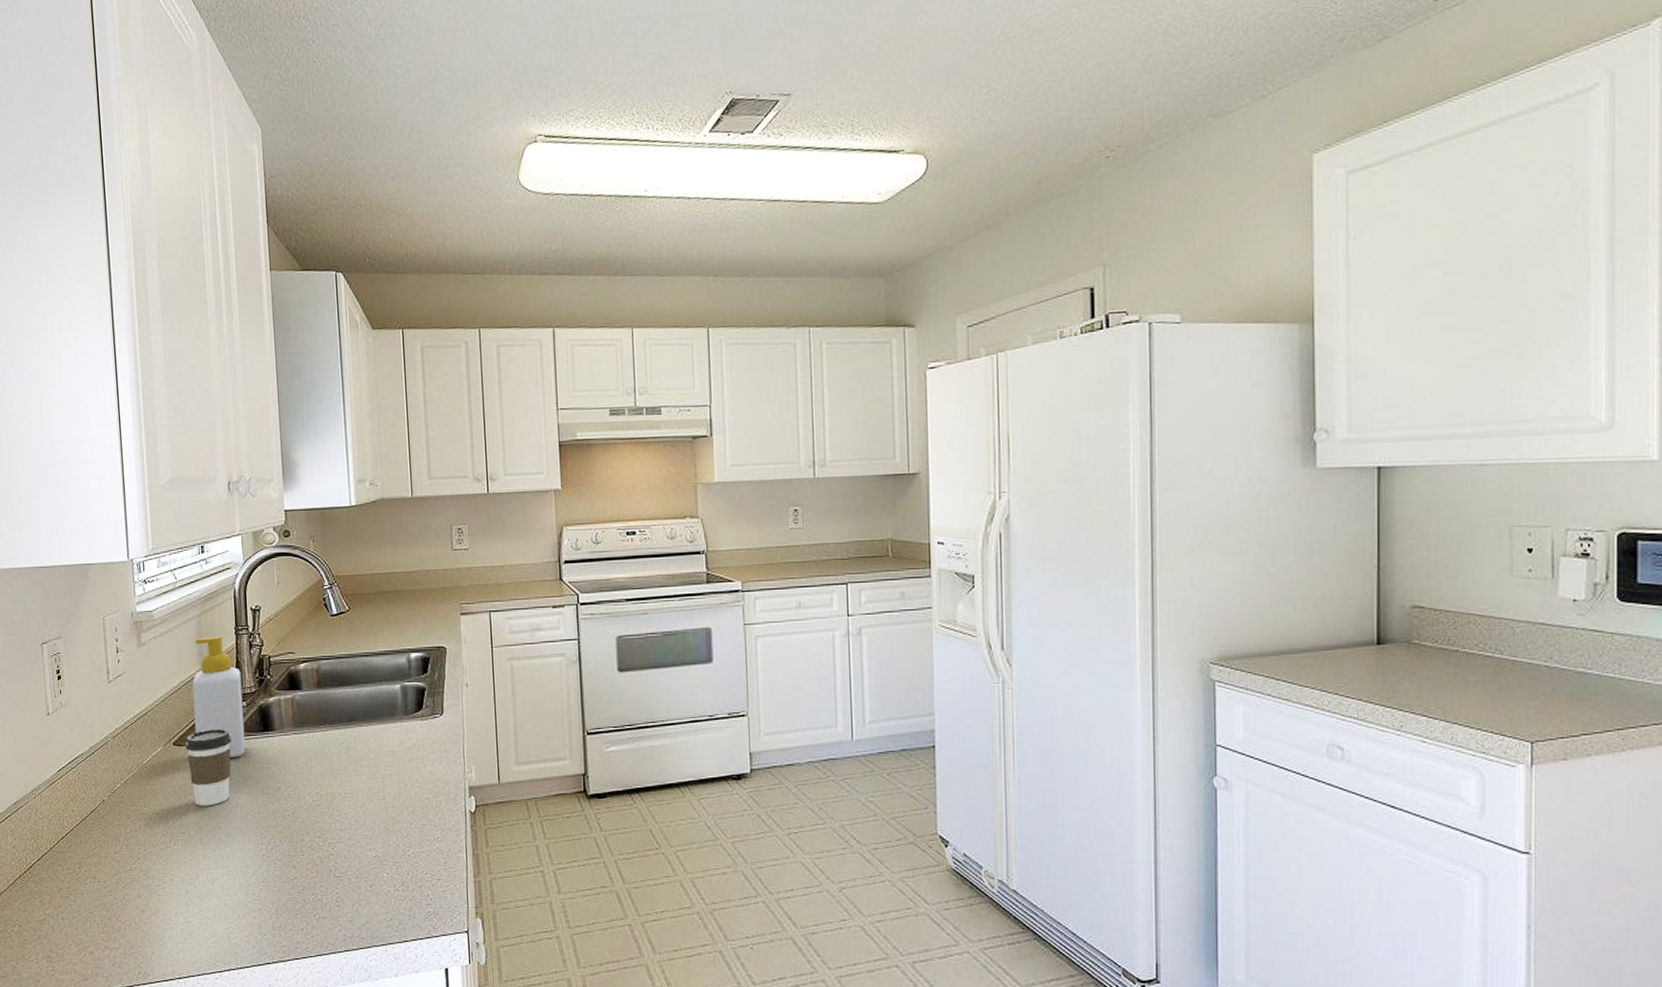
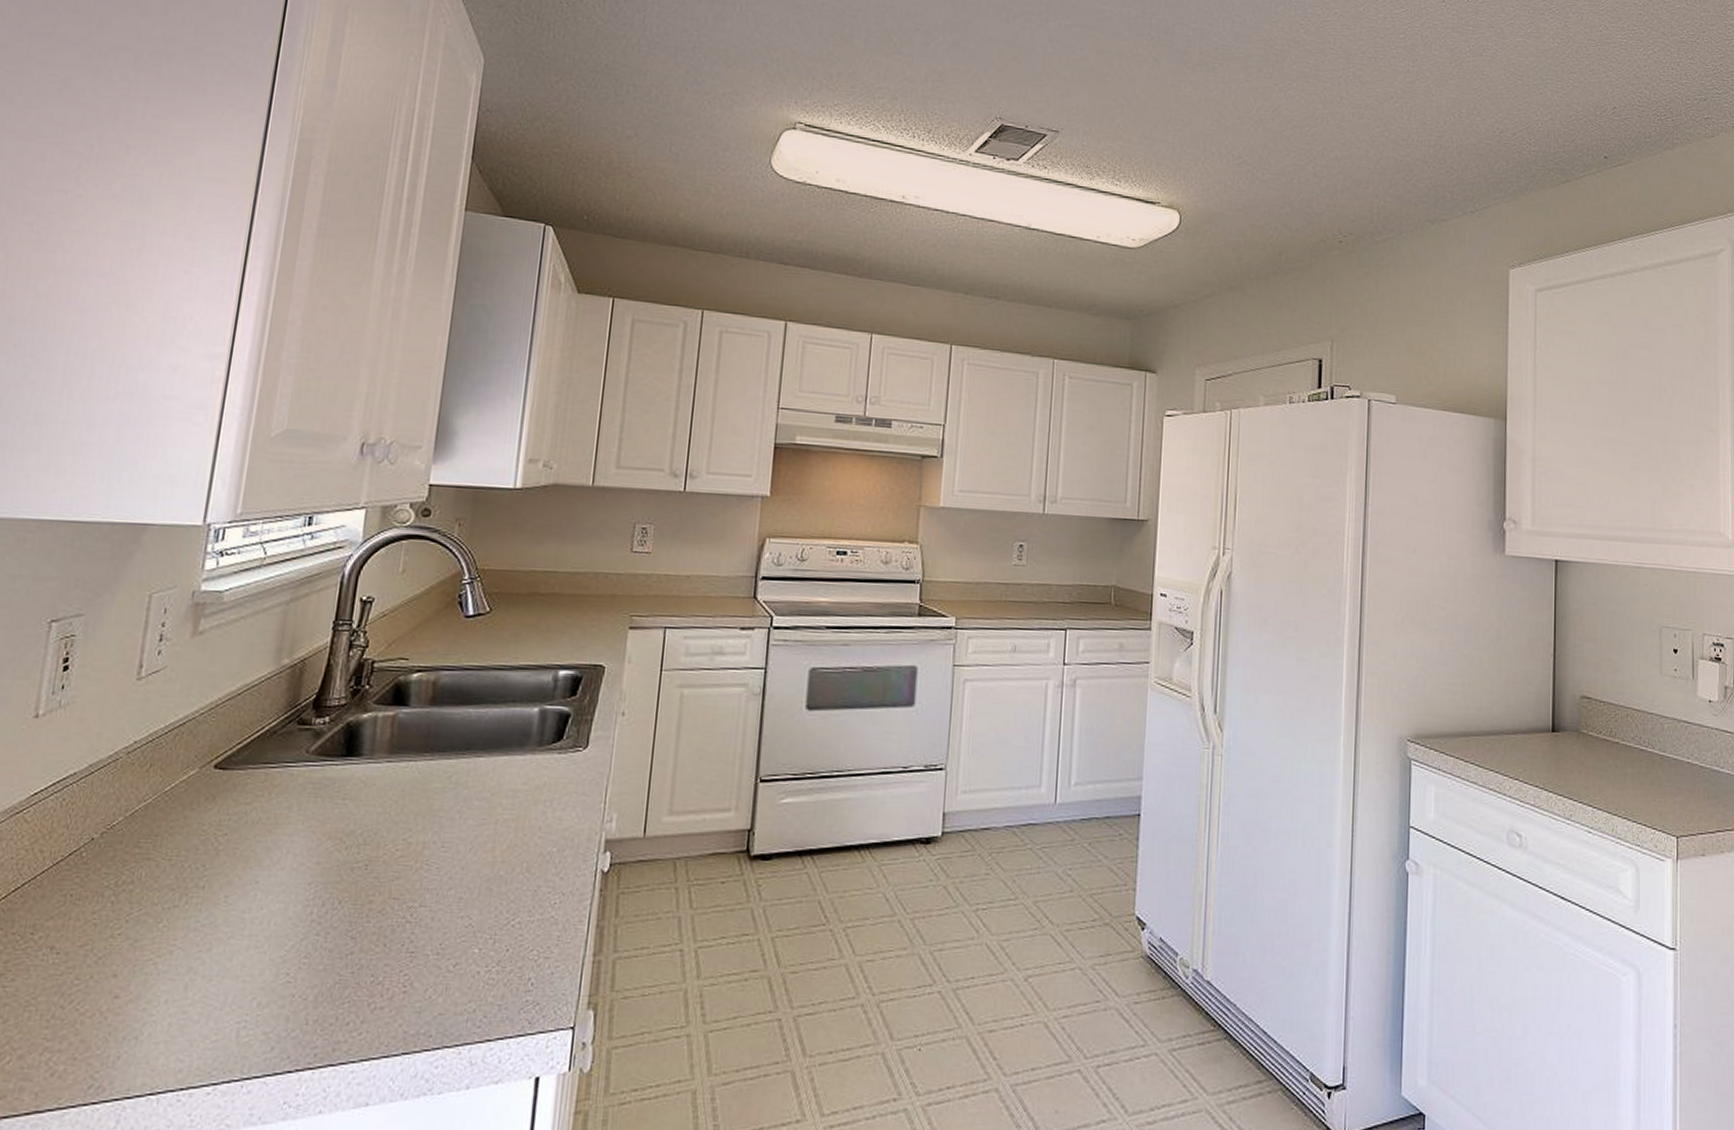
coffee cup: present [185,728,232,806] -> none [228,749,300,852]
soap bottle: present [192,635,246,758] -> none [250,629,331,789]

